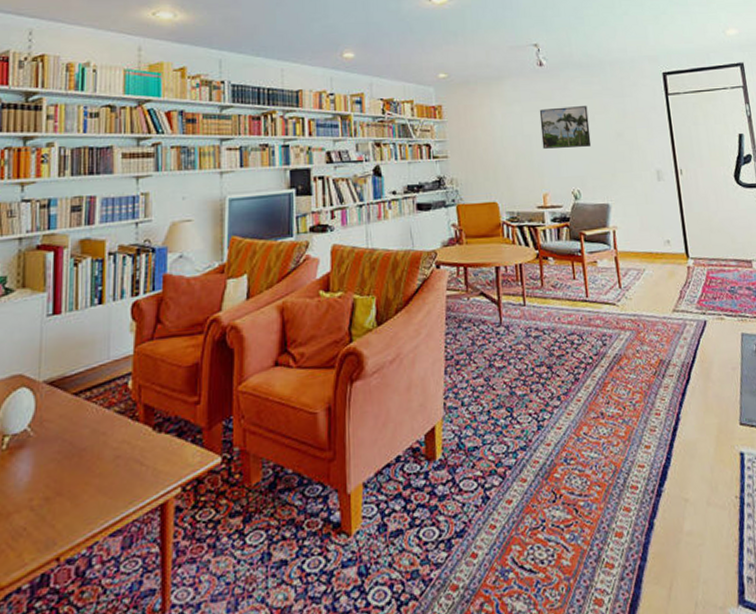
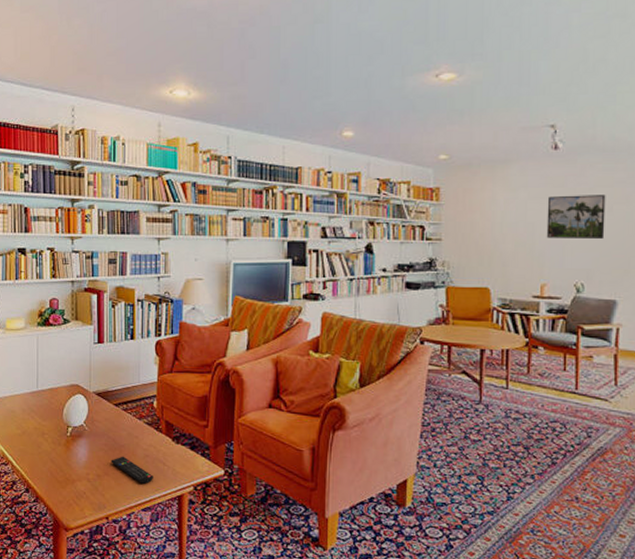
remote control: none [66,463,126,498] -> present [111,456,153,484]

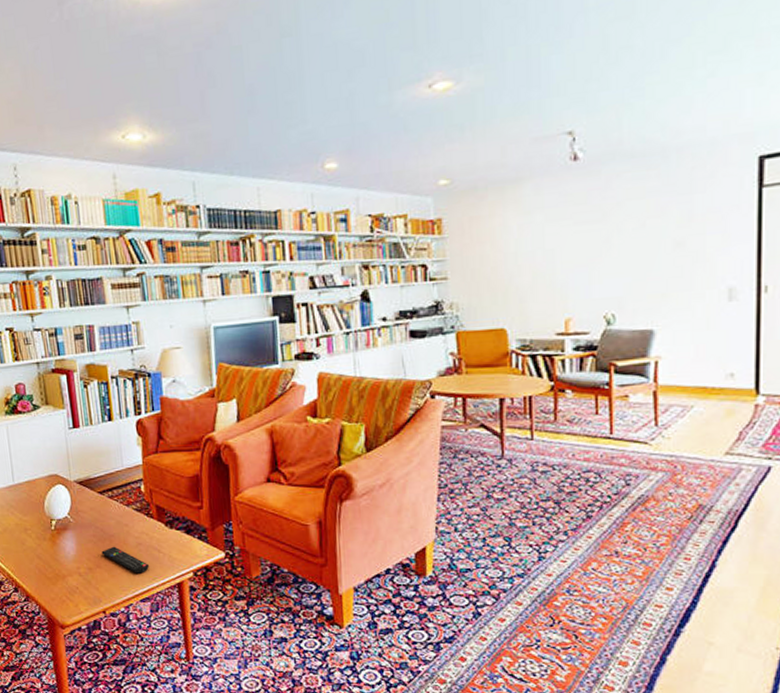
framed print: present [546,195,606,240] -> none [568,209,637,265]

